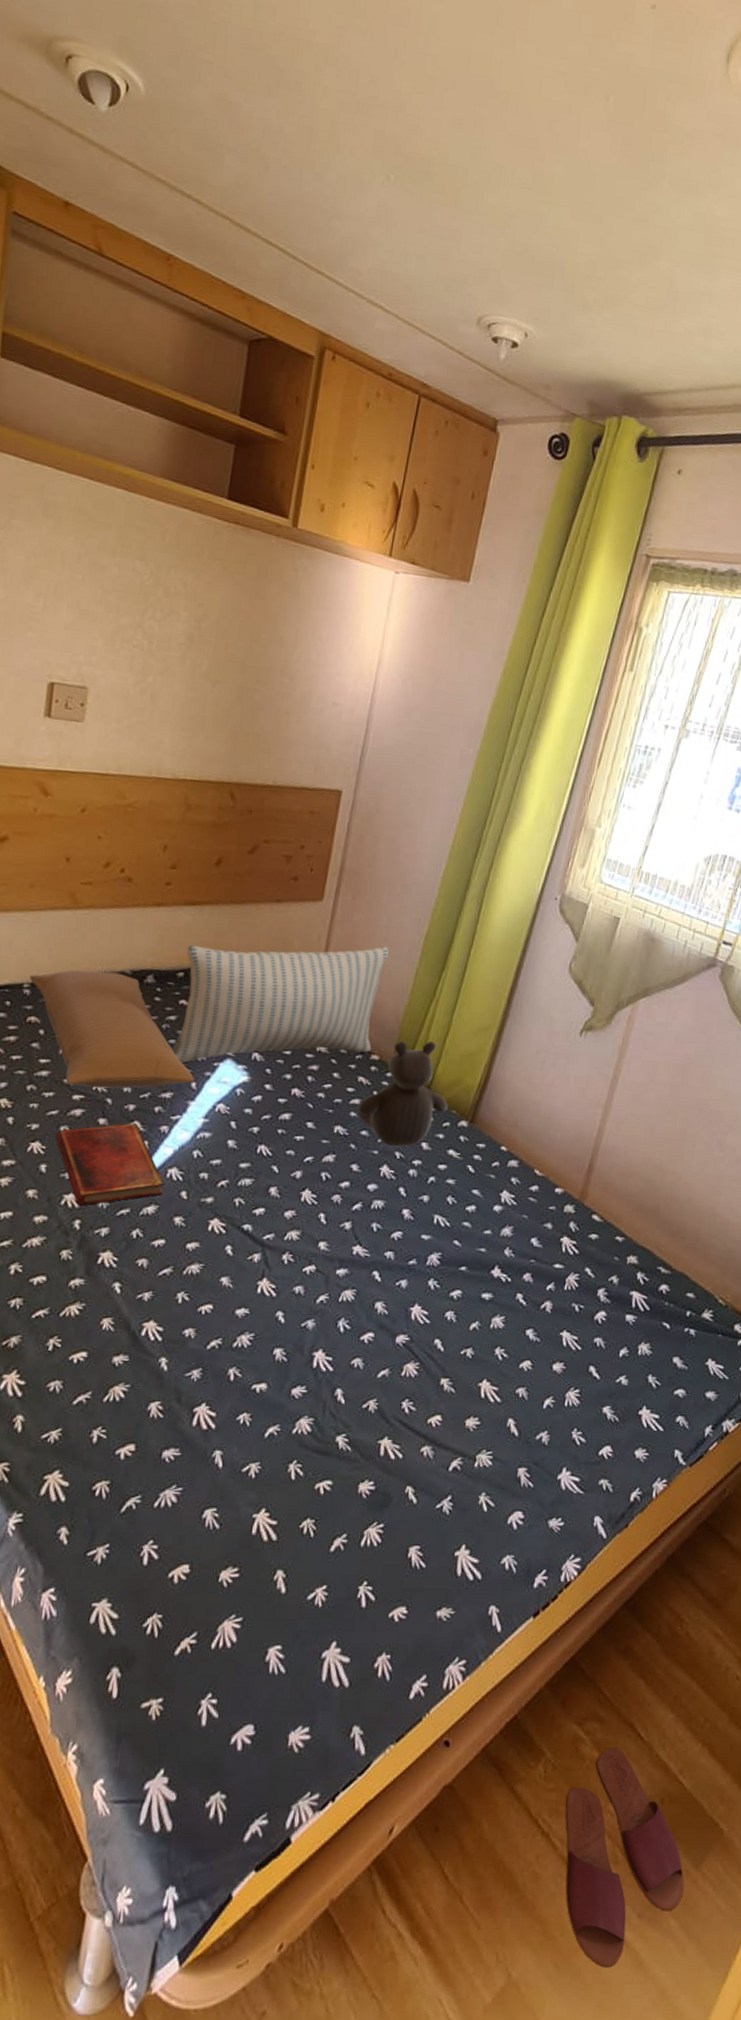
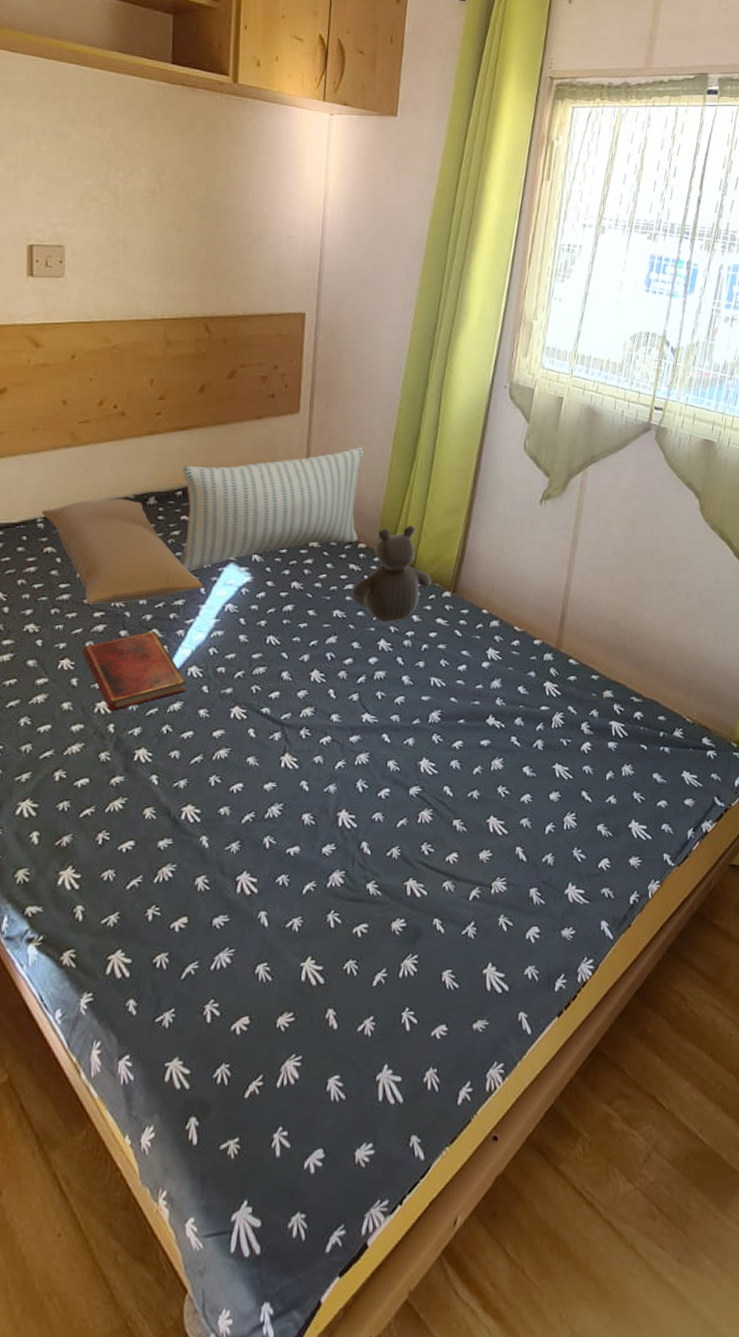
slippers: present [565,1747,684,1968] -> none [605,1118,714,1311]

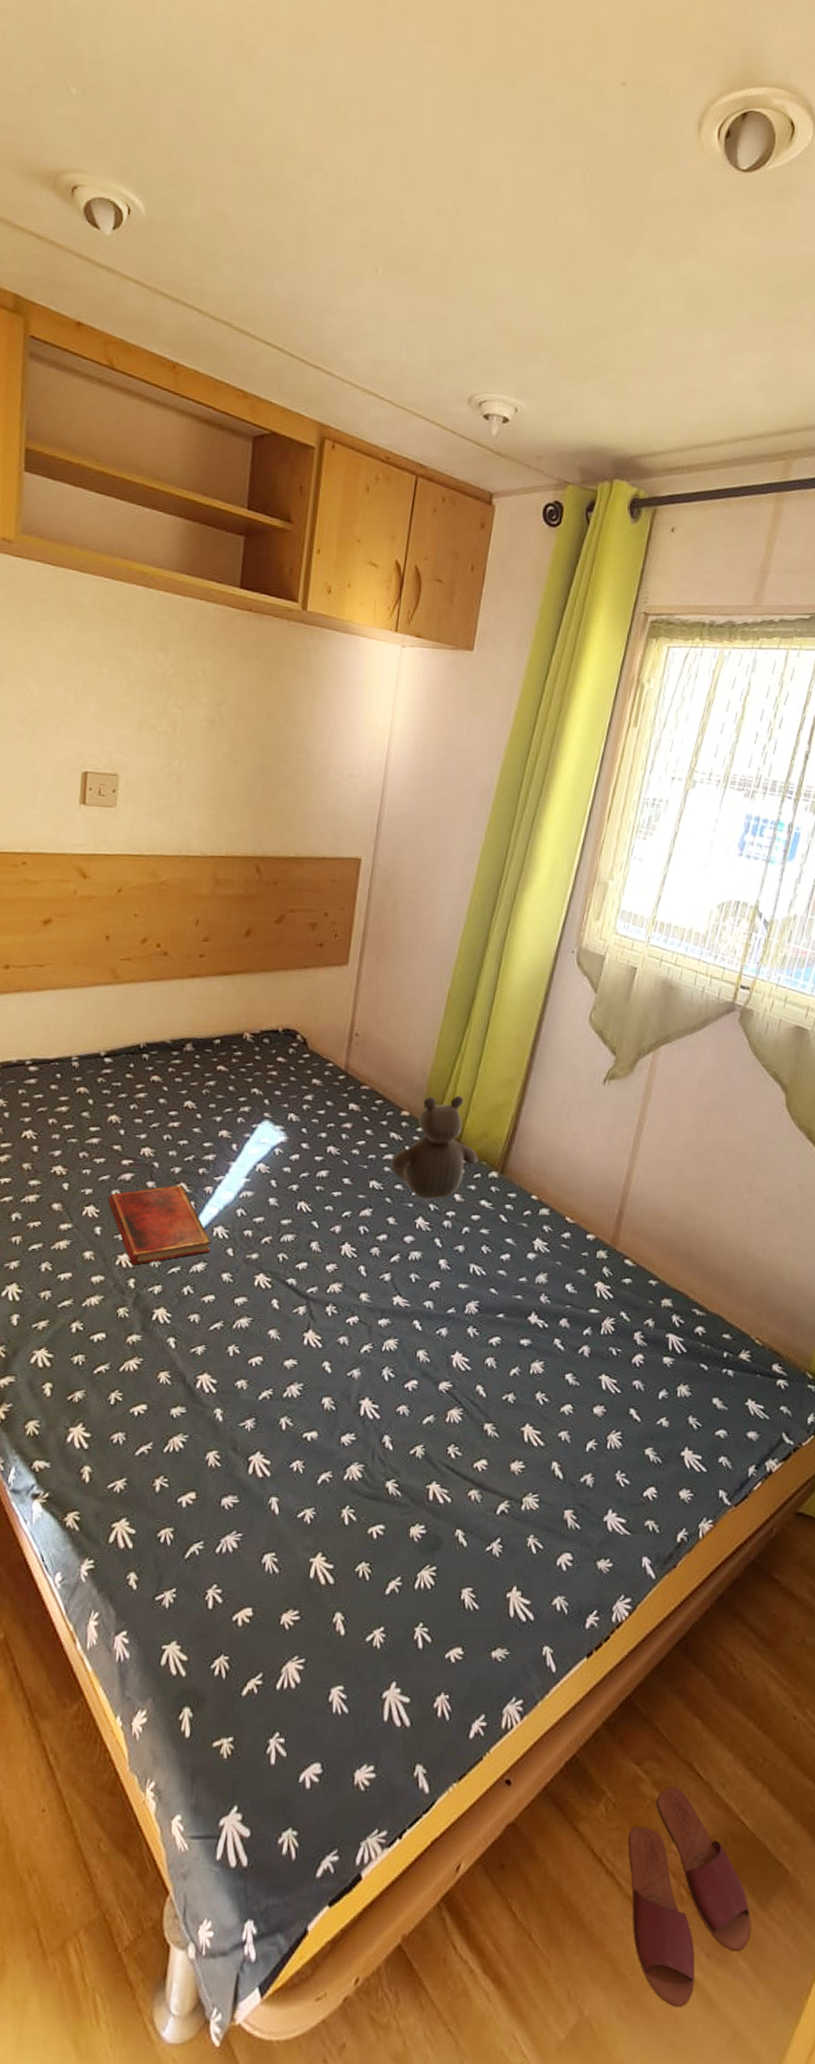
pillow: present [41,499,203,604] -> none [76,1041,236,1153]
pillow: present [180,446,363,572] -> none [213,1006,413,1126]
slippers: none [605,1118,714,1311] -> present [628,1786,751,2007]

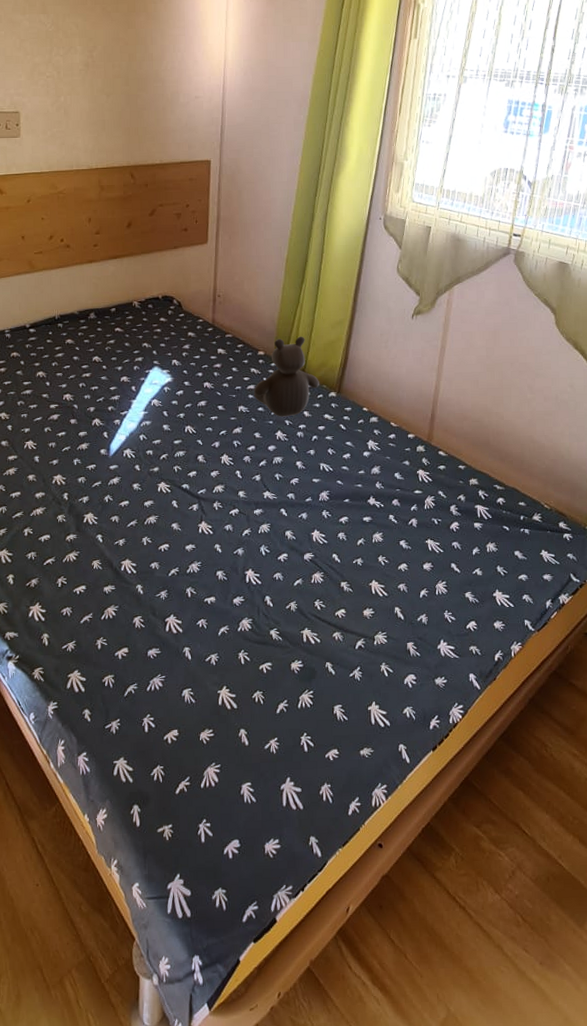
diary: present [107,1185,211,1265] -> none [41,420,123,483]
slippers: present [628,1786,751,2007] -> none [475,841,573,1002]

